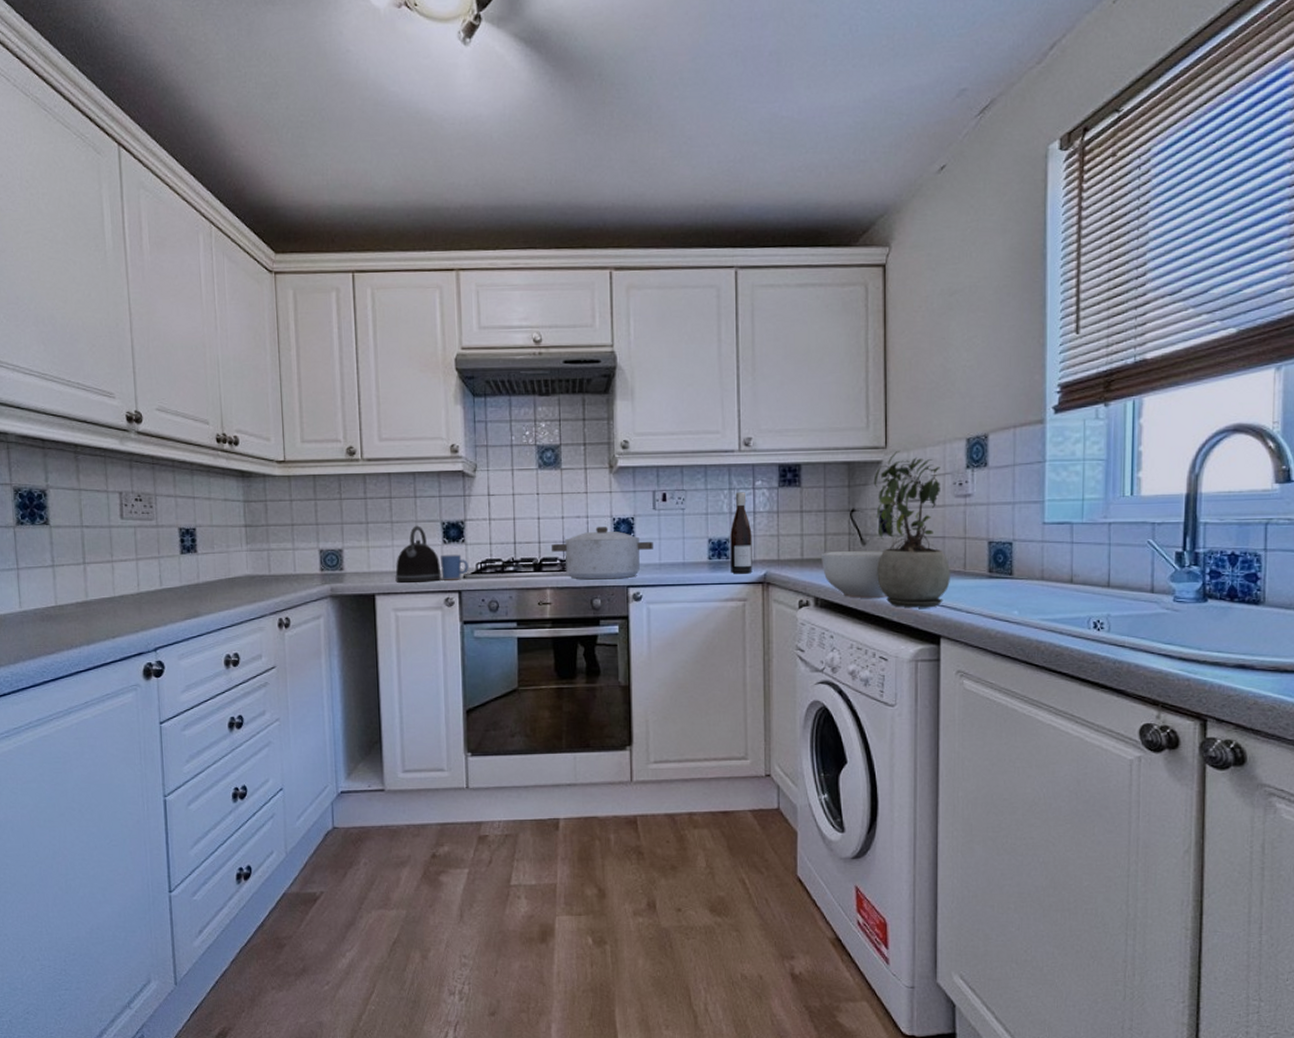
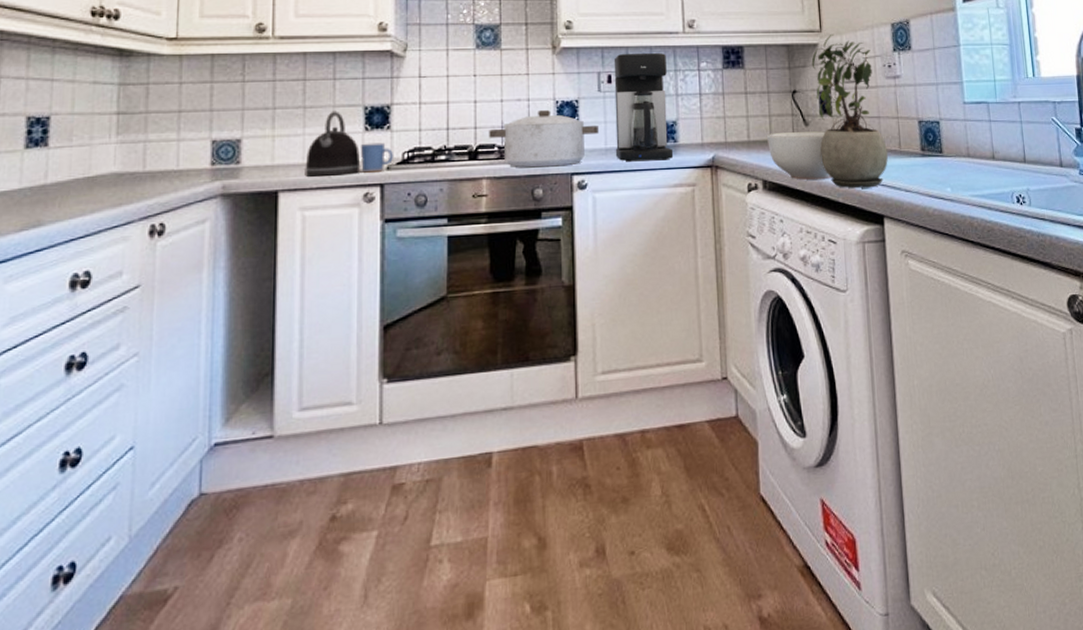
coffee maker: none [668,472,724,577] -> present [613,53,673,162]
bottle: present [729,492,752,574] -> none [676,73,701,158]

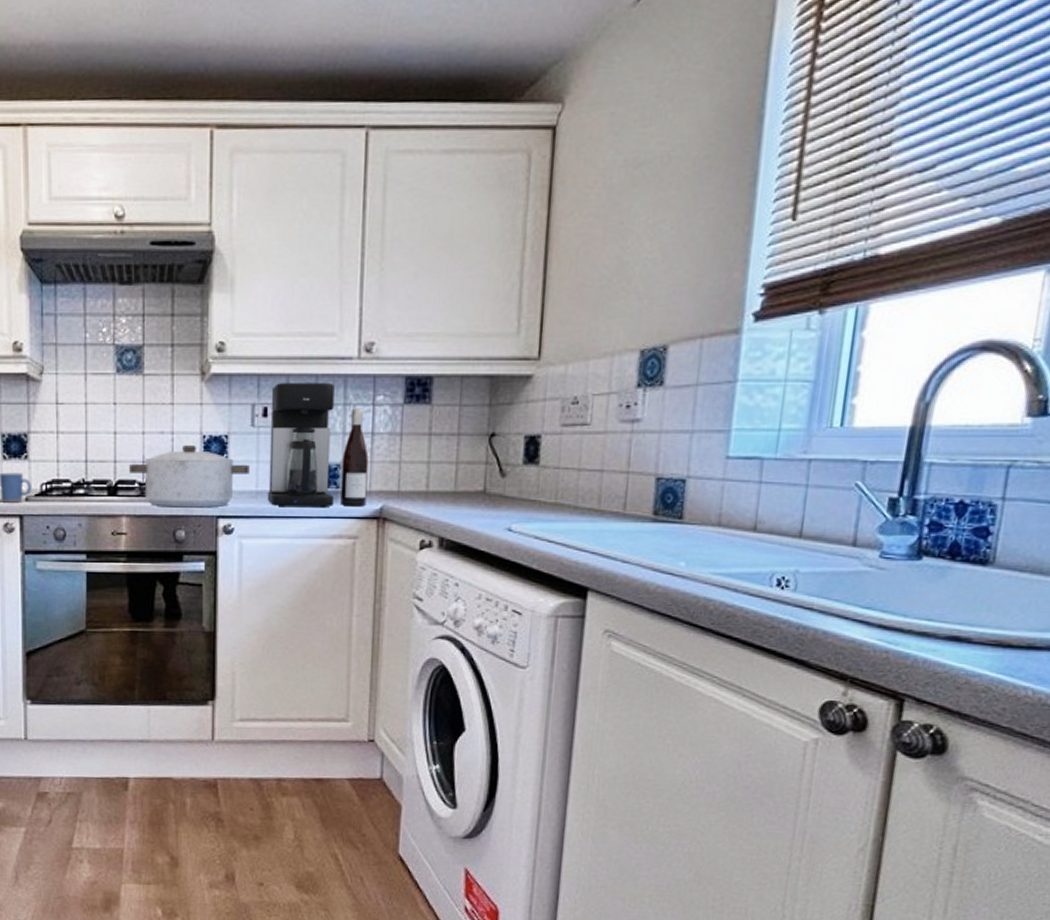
bottle: none [676,73,701,158] -> present [339,408,369,507]
bowl: present [766,131,831,180] -> none [449,482,527,541]
potted plant: present [811,33,888,189] -> none [515,362,607,555]

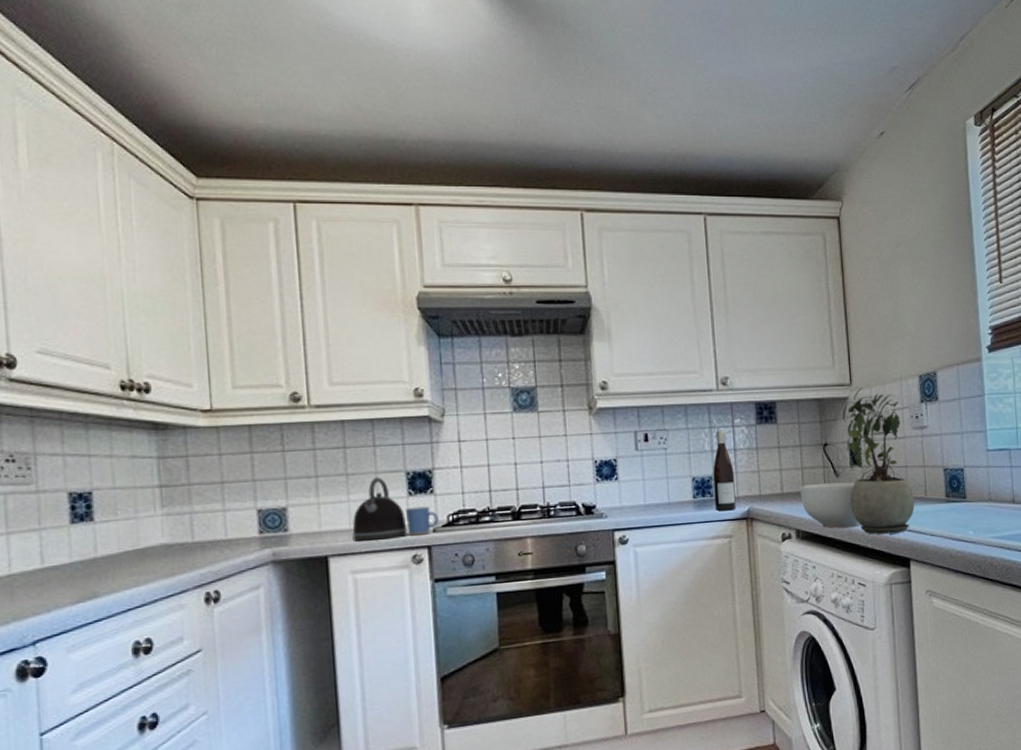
cooking pot: present [129,445,250,508] -> none [531,470,637,526]
coffee maker: present [267,383,335,508] -> none [649,411,710,517]
bowl: none [449,482,527,541] -> present [799,481,860,528]
potted plant: none [515,362,607,555] -> present [842,387,915,535]

